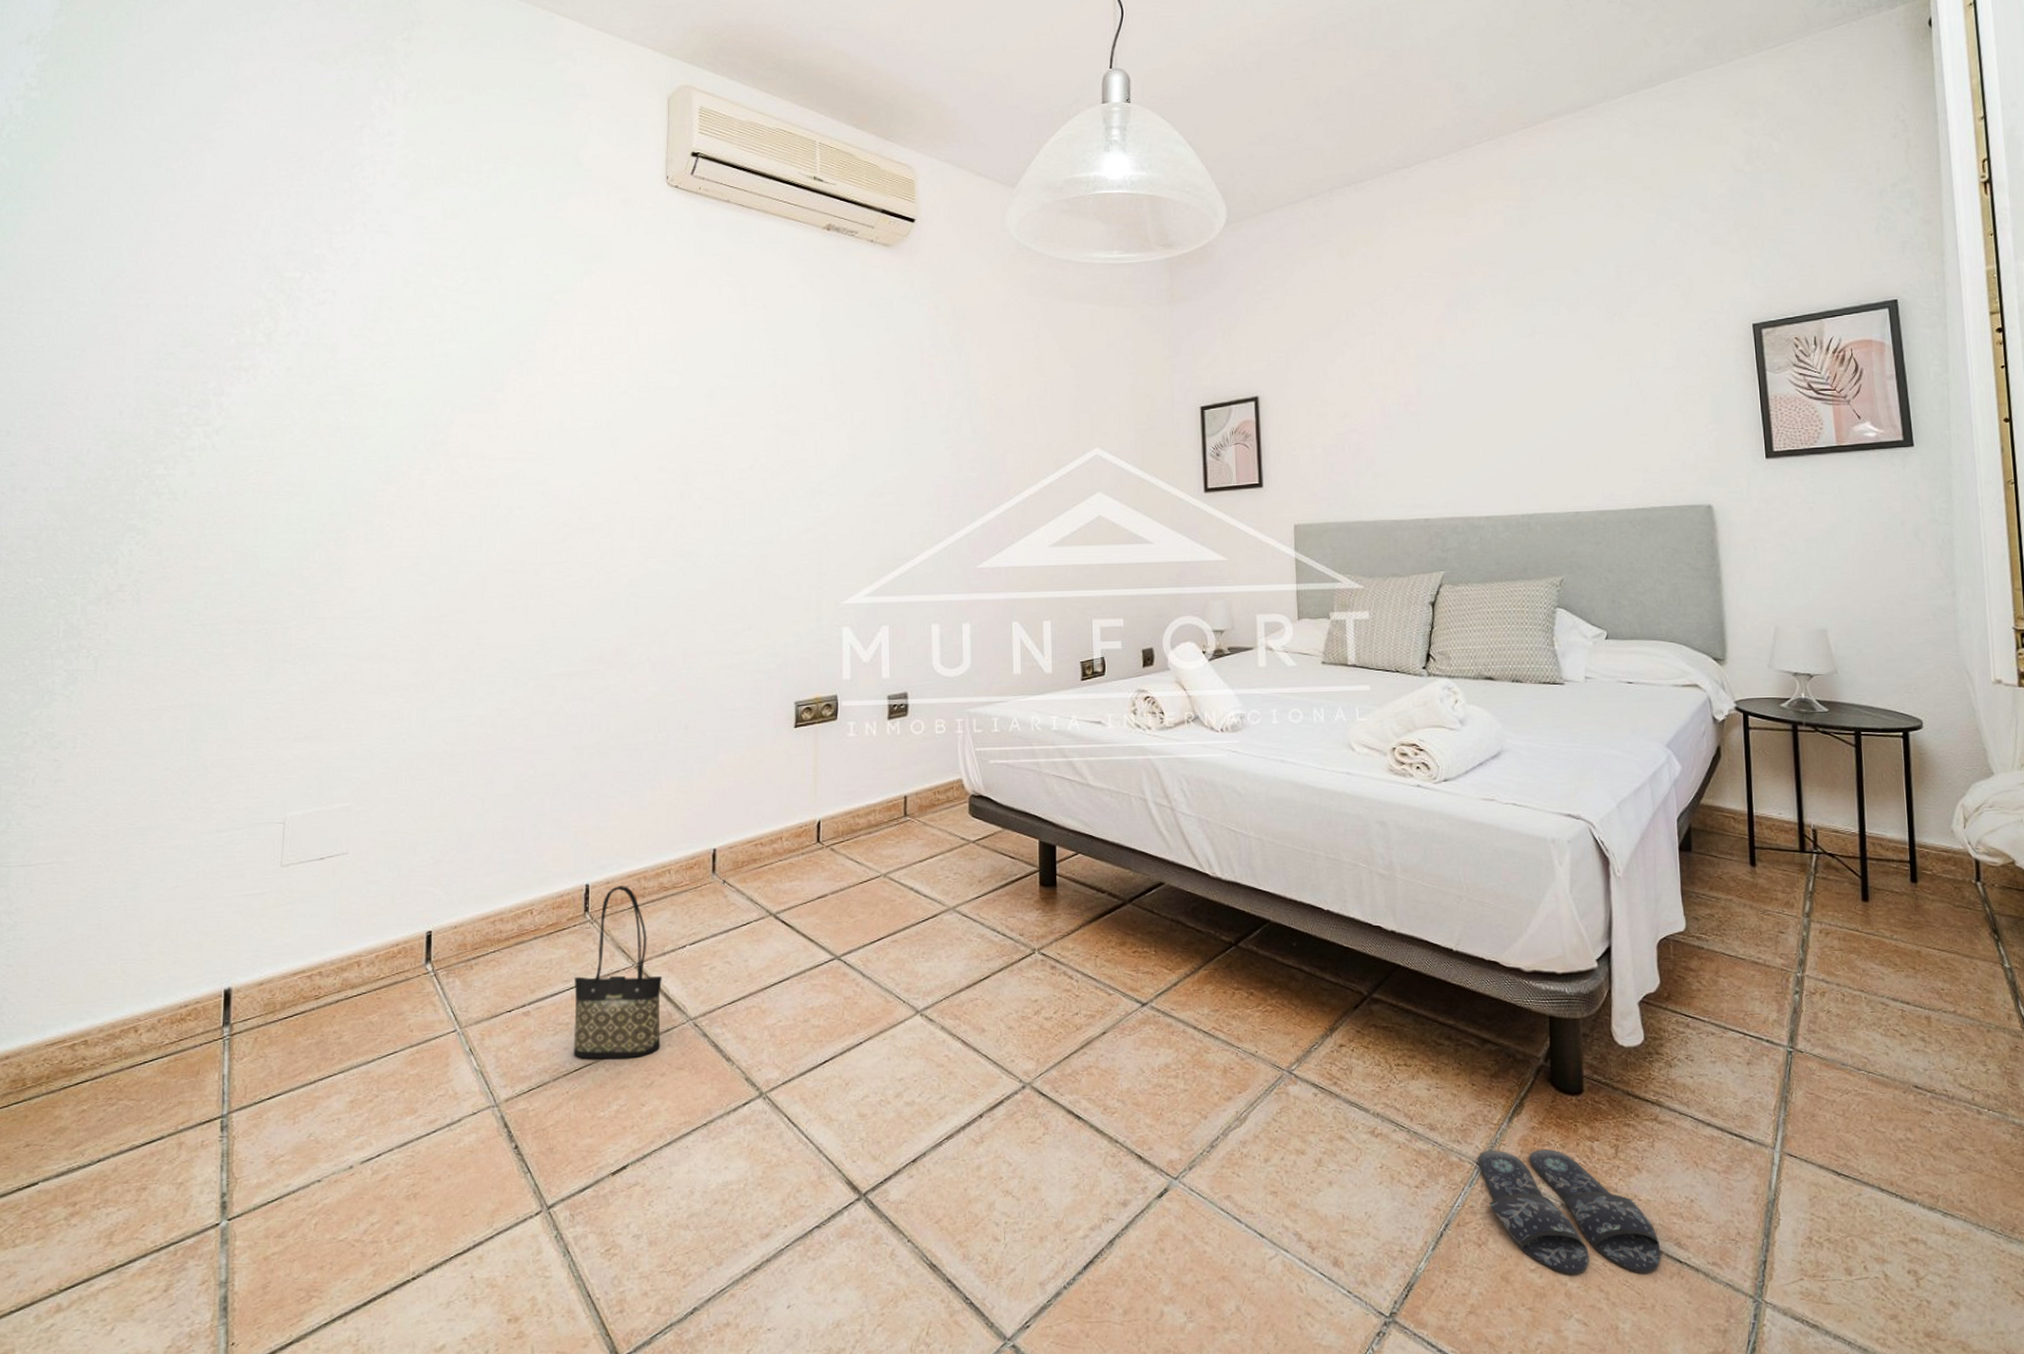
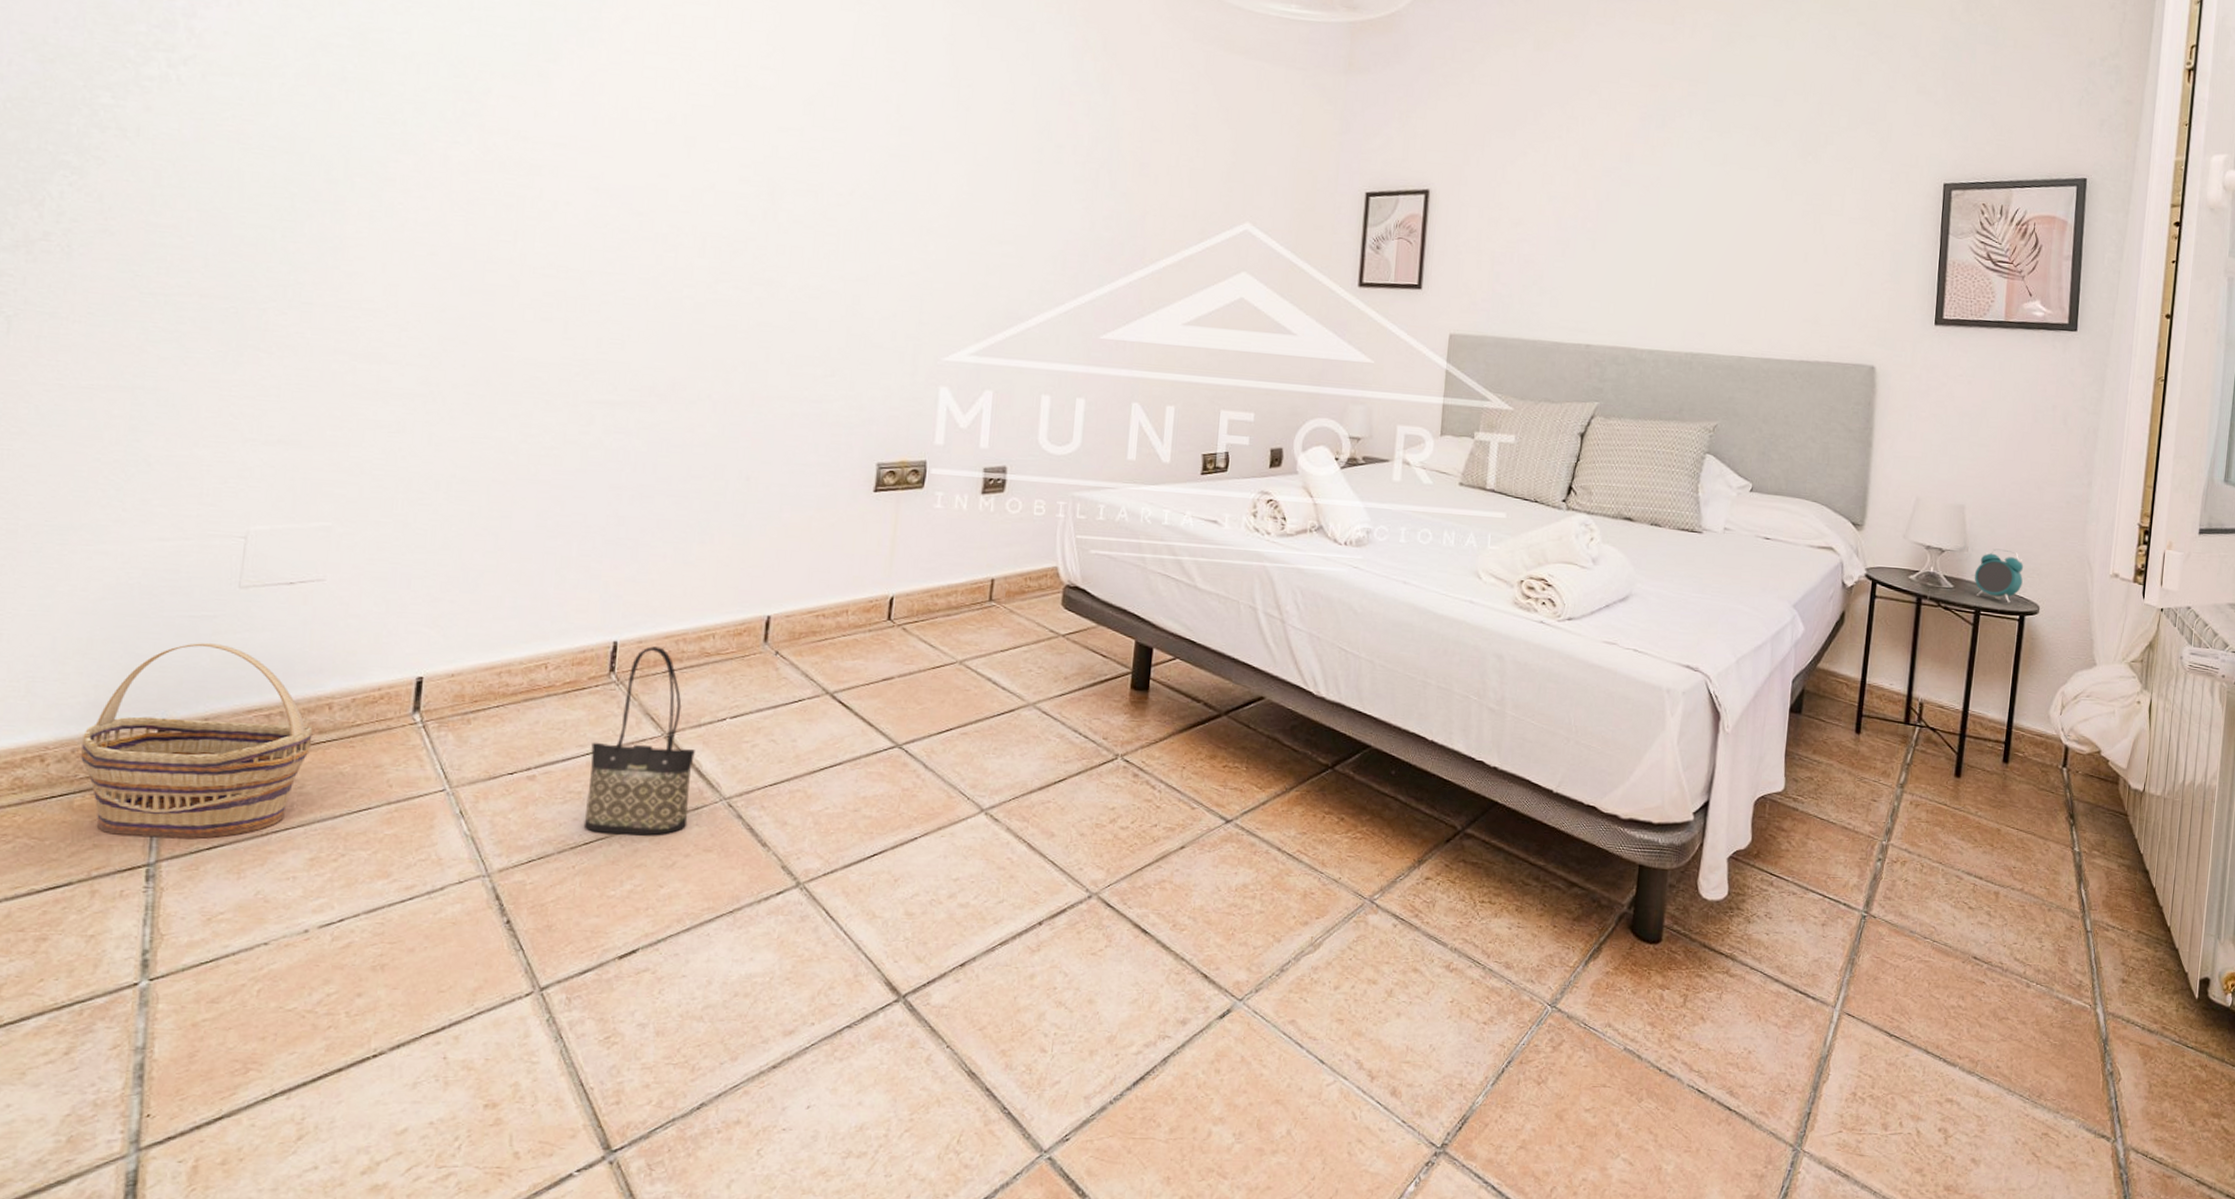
basket: none [166,916,346,1092] -> present [81,642,313,839]
slippers: present [1478,1149,1662,1275] -> none [1548,991,1713,1118]
alarm clock: none [1848,666,1901,721] -> present [1974,547,2024,603]

